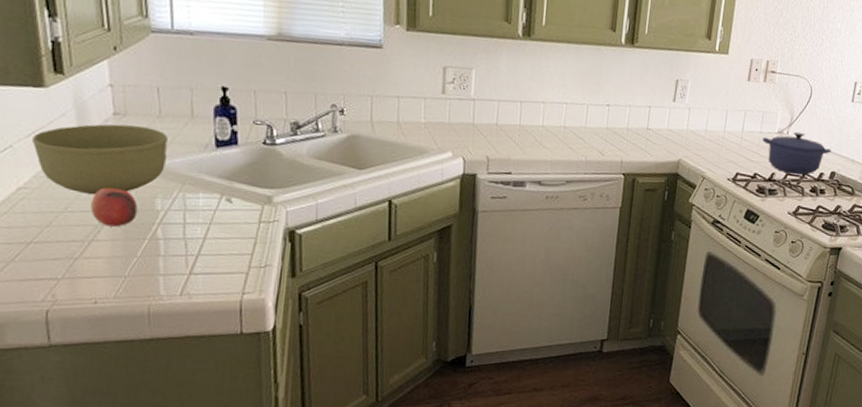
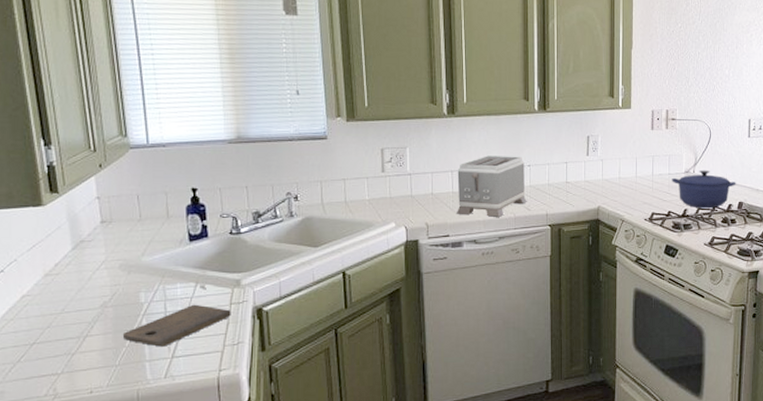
bowl: present [32,124,168,195] -> none [33,231,148,296]
fruit: present [90,187,138,227] -> none [84,287,125,322]
cutting board: none [133,218,260,262] -> present [122,304,231,347]
toaster: none [522,88,603,159] -> present [457,155,527,217]

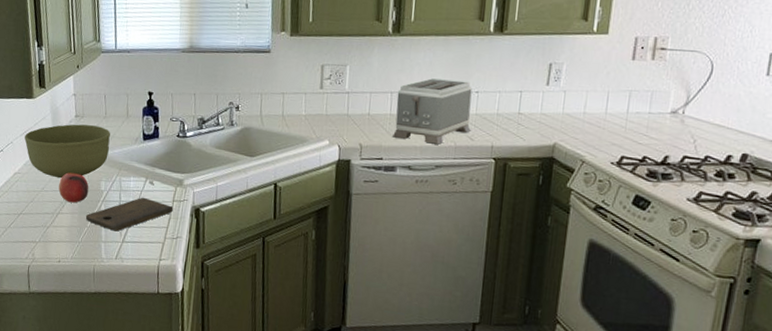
bowl: none [33,231,148,296] -> present [24,124,110,179]
fruit: none [84,287,125,322] -> present [58,172,89,203]
cooking pot: present [672,169,736,208] -> none [652,110,742,158]

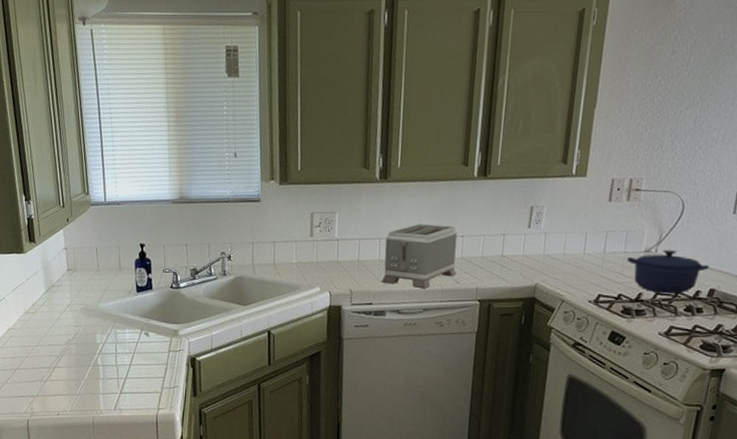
bowl: present [24,124,110,179] -> none [17,278,104,333]
fruit: present [58,172,89,203] -> none [54,326,85,357]
cutting board: present [85,197,174,232] -> none [82,348,170,383]
cooking pot: none [652,110,742,158] -> present [627,249,709,294]

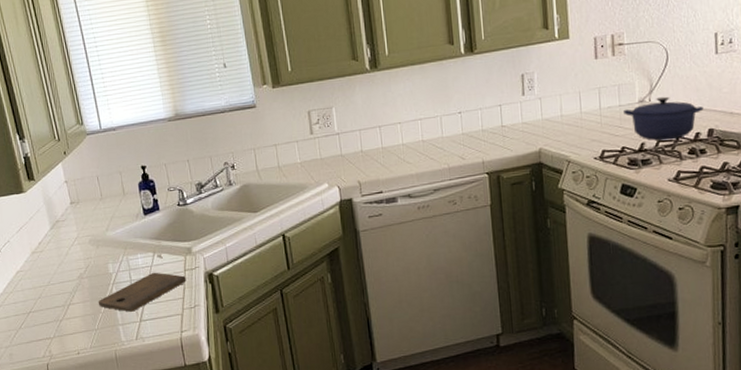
cutting board: none [82,348,170,383] -> present [98,272,186,312]
toaster: present [382,224,458,288] -> none [385,104,461,170]

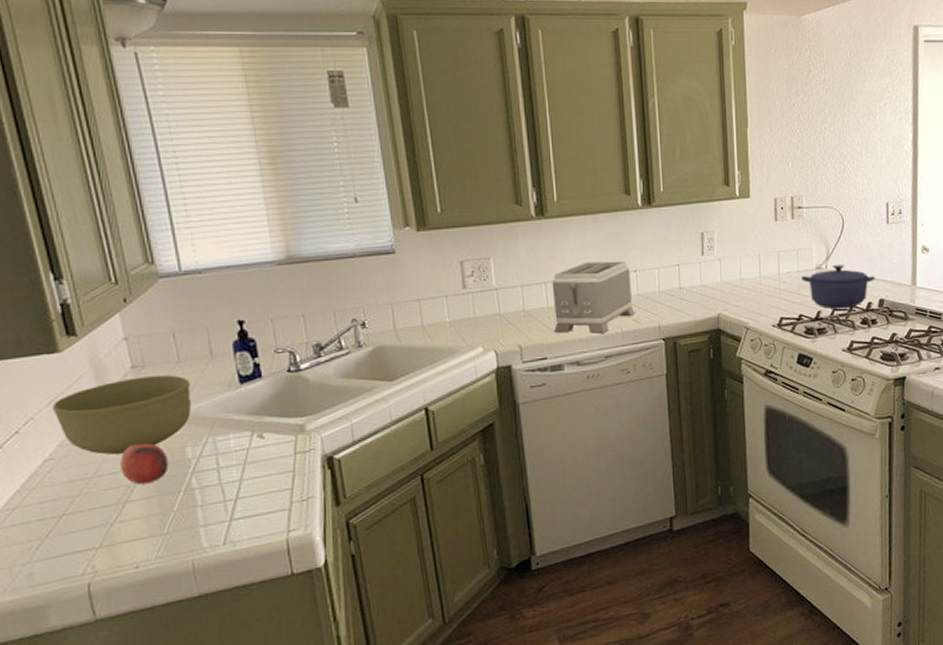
bowl: none [21,209,112,269] -> present [53,375,192,455]
fruit: none [65,260,97,292] -> present [120,443,169,485]
cutting board: present [98,272,186,312] -> none [169,456,297,509]
toaster: none [385,104,461,170] -> present [551,261,635,334]

